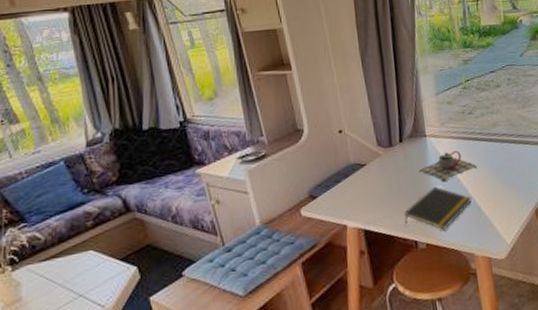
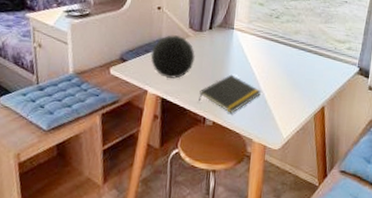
decorative orb: none [341,156,392,206] -> present [150,34,195,79]
teapot: present [420,150,478,183] -> none [221,47,273,73]

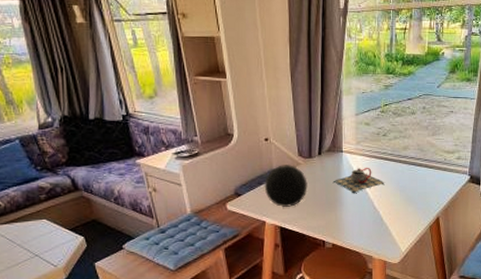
notepad: present [199,74,261,114] -> none [316,196,376,234]
teapot: none [221,47,273,73] -> present [334,167,385,194]

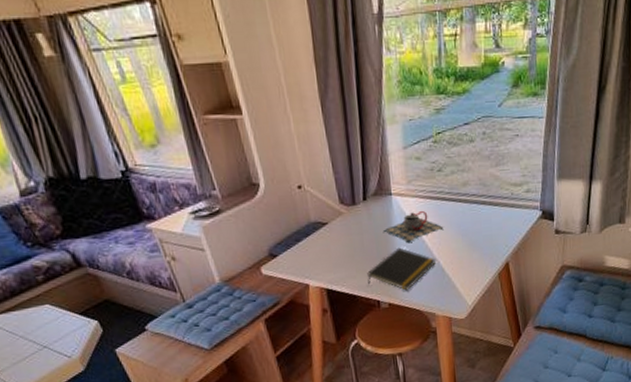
decorative orb: present [264,163,308,207] -> none [302,214,355,266]
notepad: none [316,196,376,234] -> present [367,247,436,291]

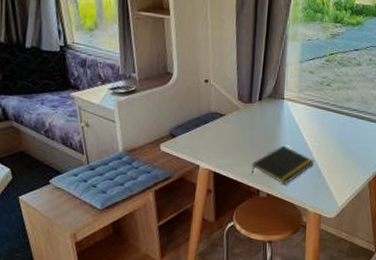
teapot: present [384,210,444,244] -> none [273,116,325,143]

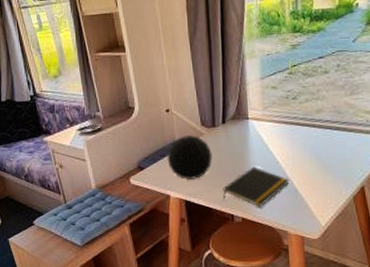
decorative orb: none [200,107,246,152] -> present [167,134,213,180]

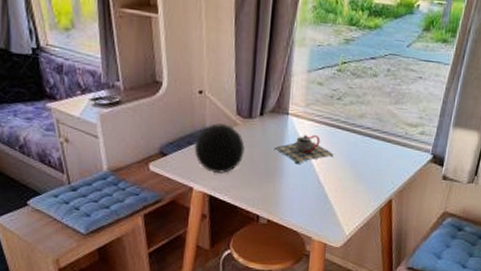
notepad: present [223,166,289,207] -> none [251,167,320,210]
teapot: none [240,133,298,164] -> present [275,134,334,165]

